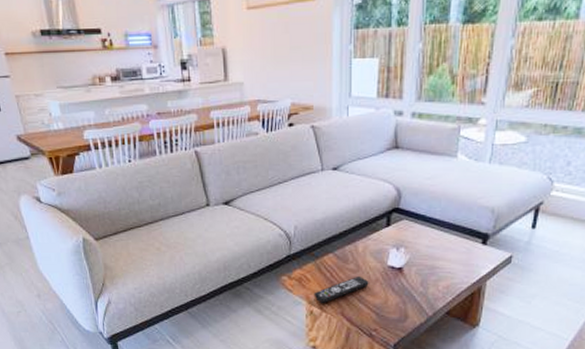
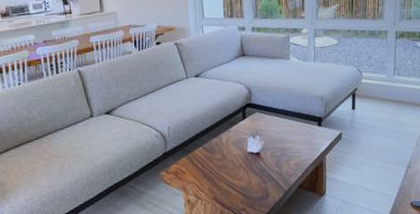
remote control: present [314,275,369,303] -> none [189,163,234,192]

